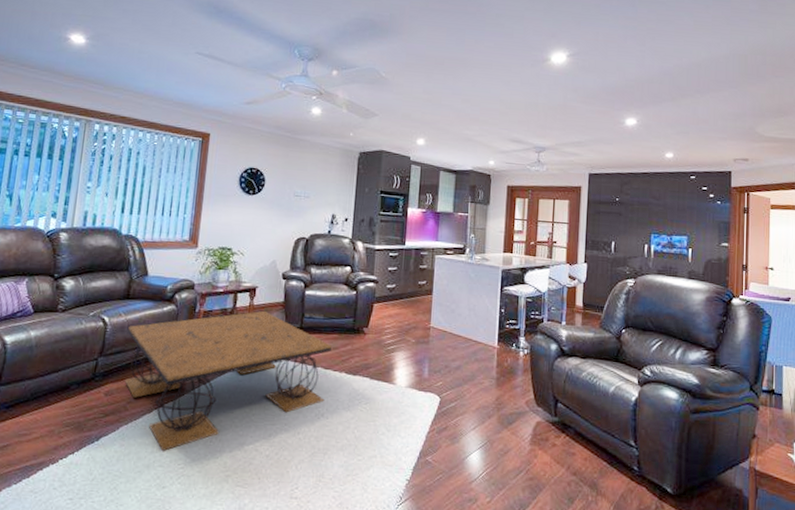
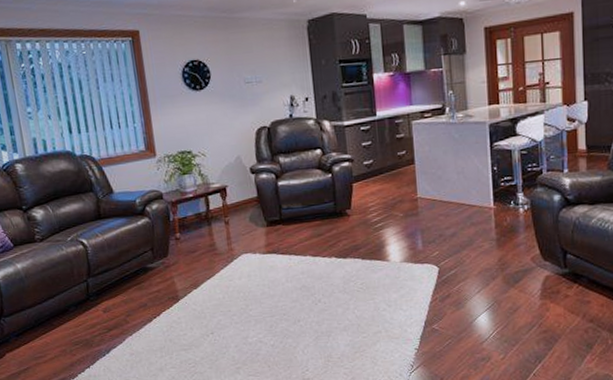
coffee table: present [125,310,332,451] -> none [108,208,319,354]

